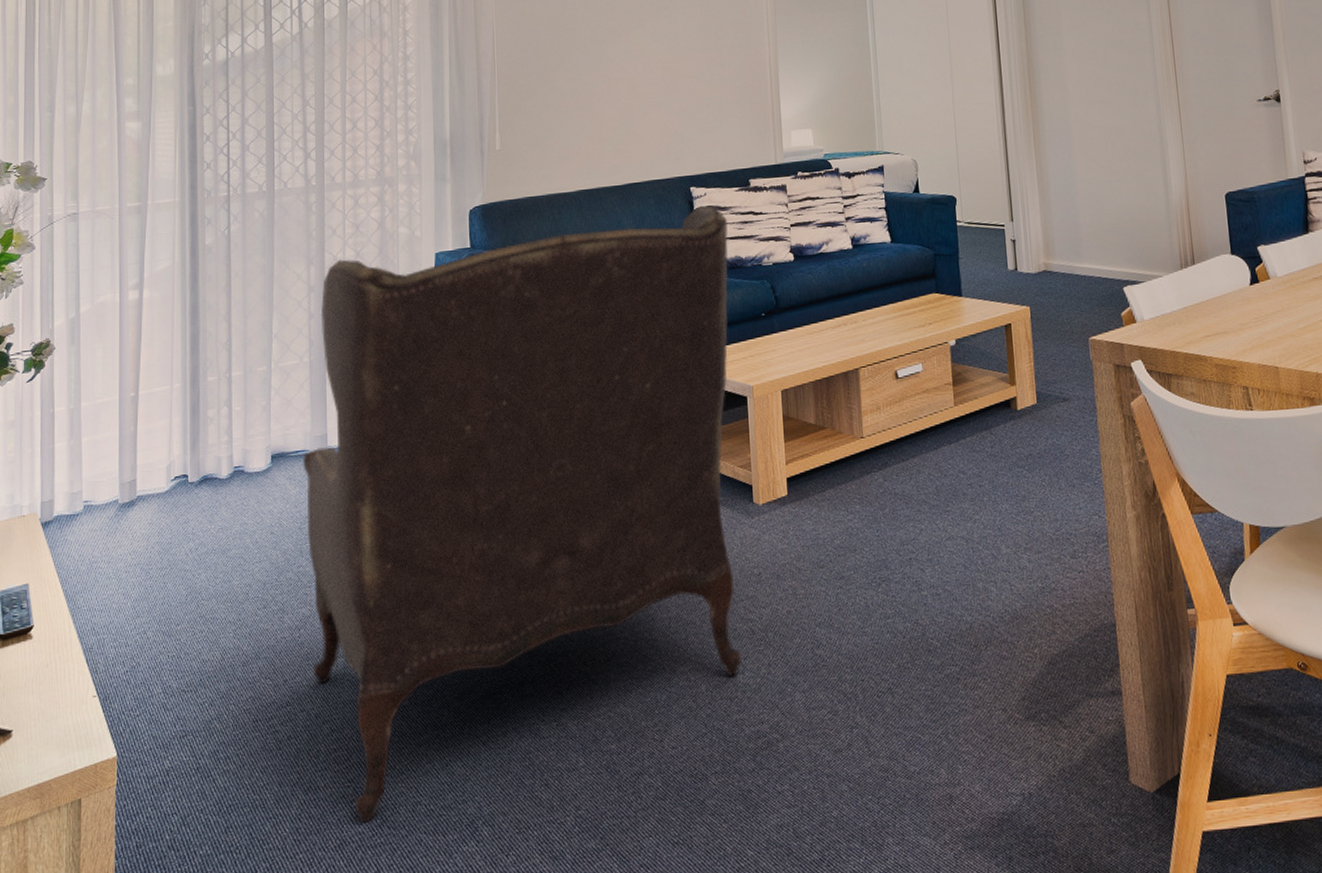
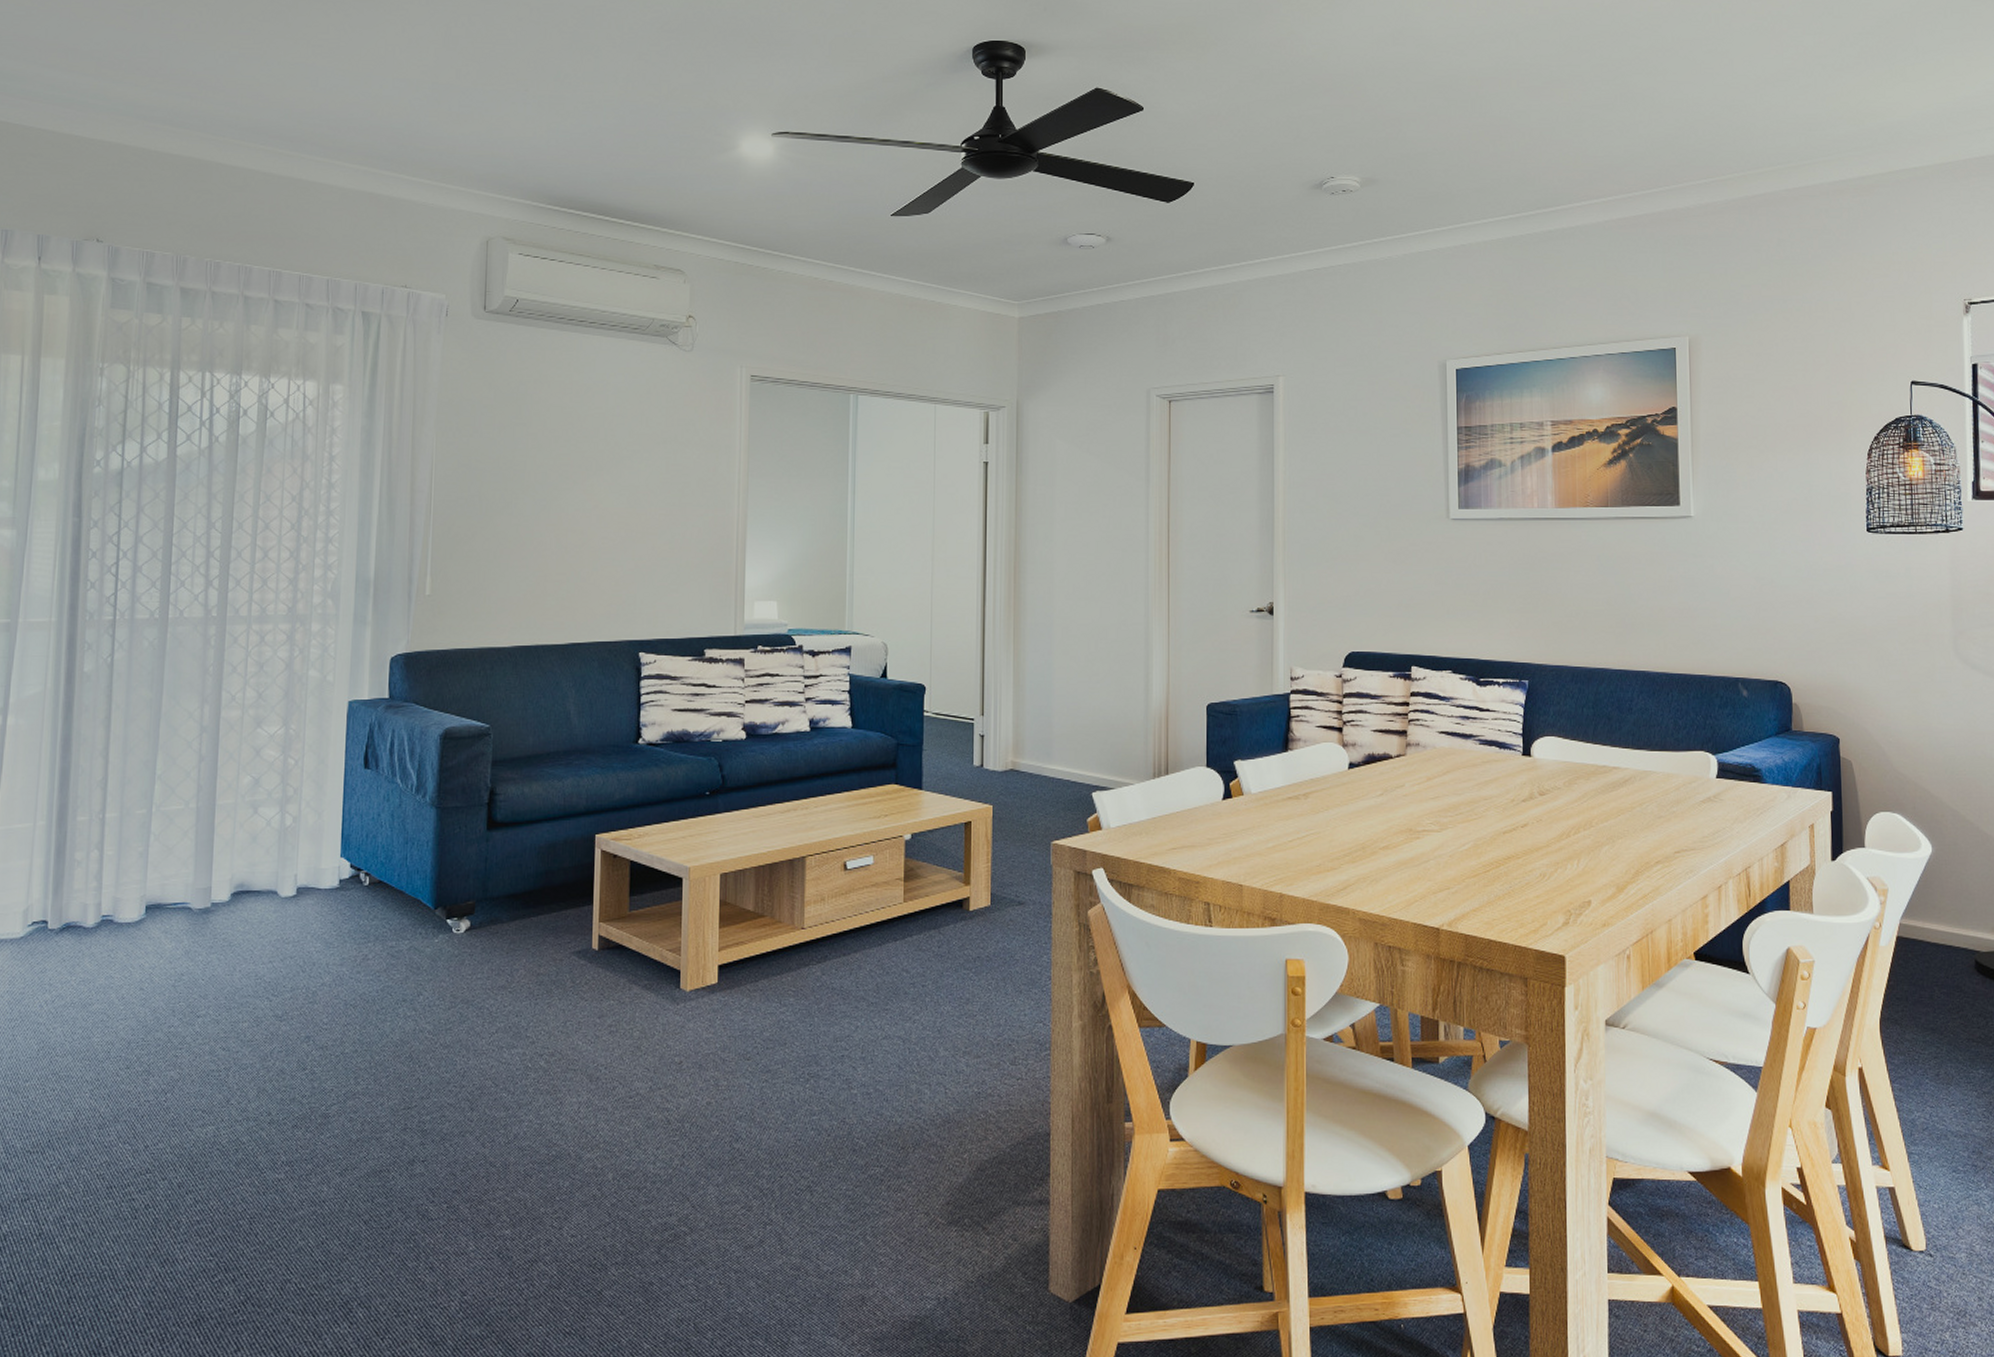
armchair: present [302,205,742,823] -> none [178,672,677,1300]

